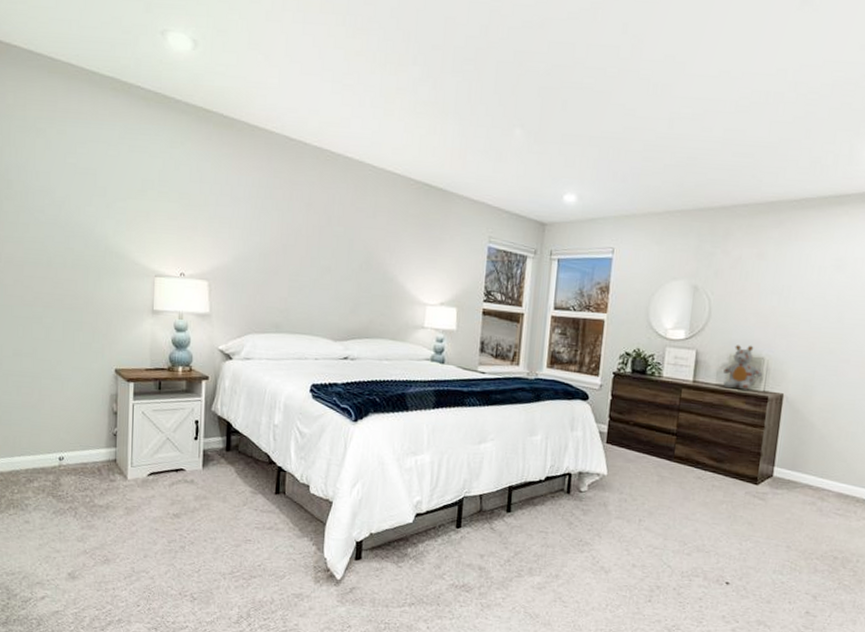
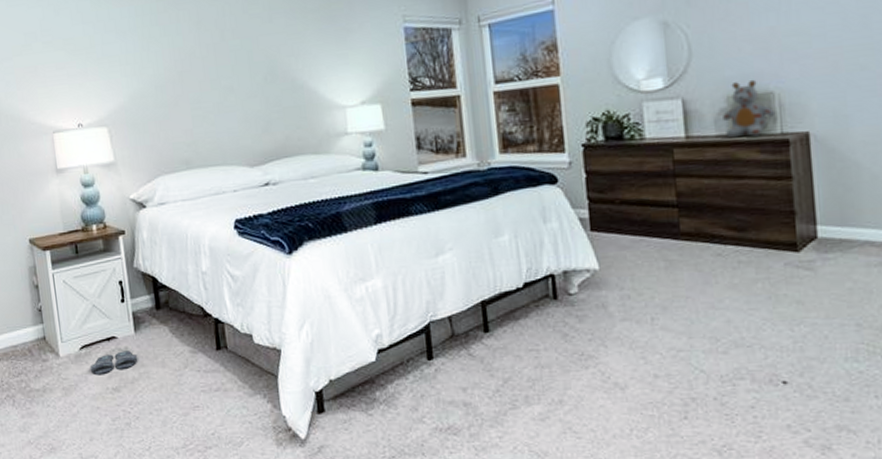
slippers: none [154,482,202,501] -> present [89,351,138,375]

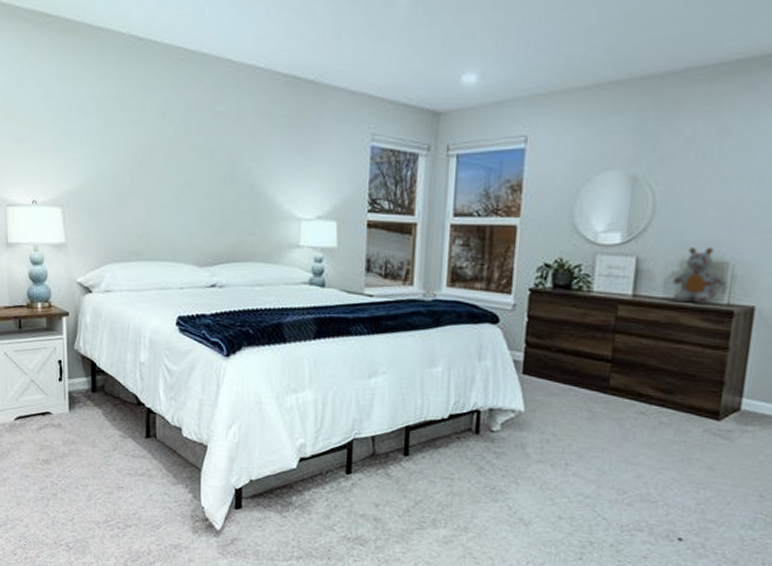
slippers: present [89,351,138,375] -> none [23,426,70,447]

